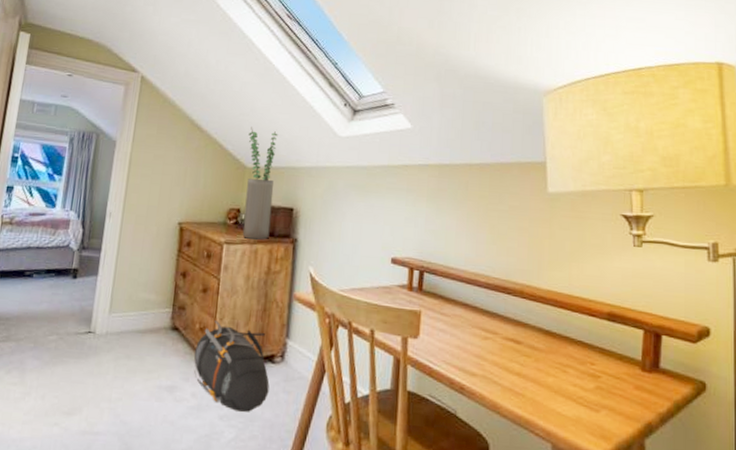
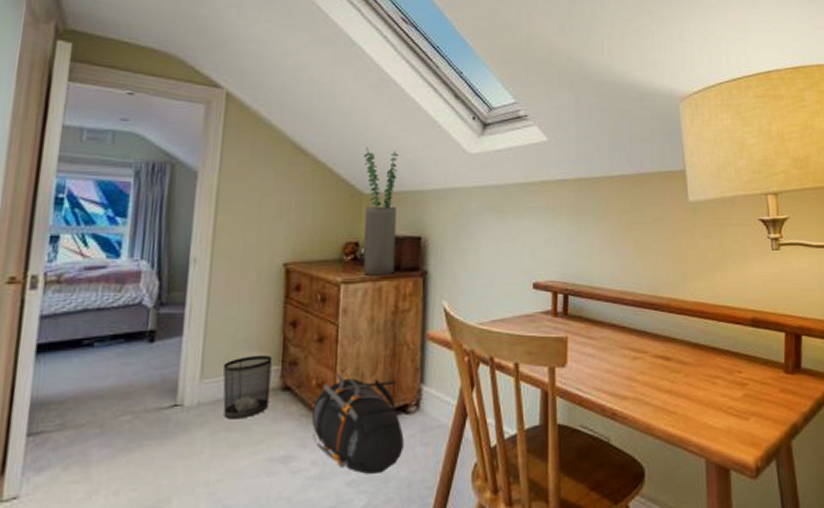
waste bin: none [125,297,165,350] -> present [222,354,272,419]

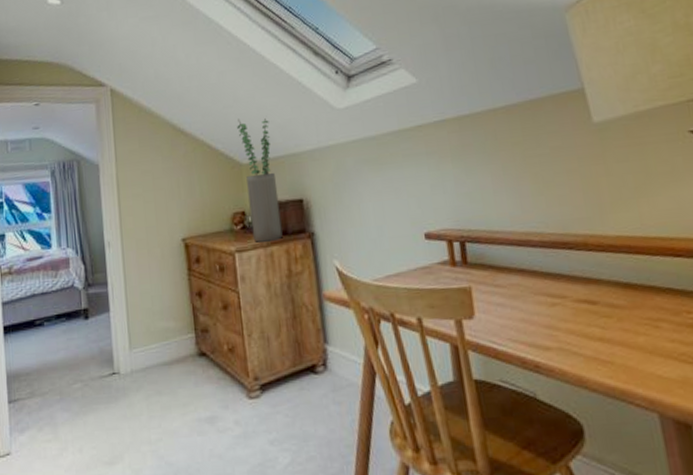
waste bin: present [222,354,272,419] -> none [146,324,190,385]
backpack: present [311,373,404,474] -> none [227,338,318,433]

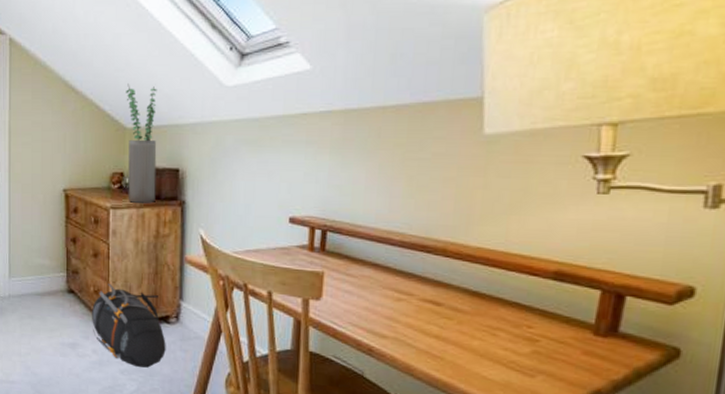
backpack: none [227,338,318,433] -> present [91,284,166,368]

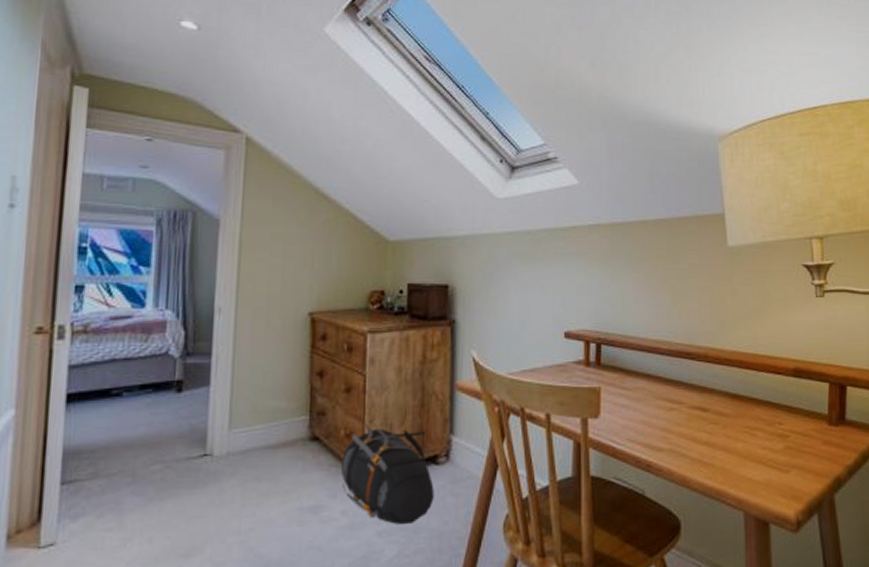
vase: present [126,83,157,205] -> none [388,193,424,326]

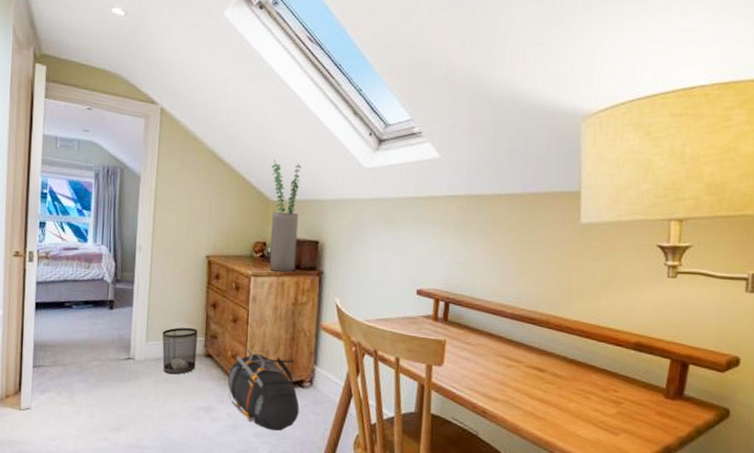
waste bin: none [250,405,300,469] -> present [162,327,198,375]
vase: none [388,193,424,326] -> present [269,159,302,273]

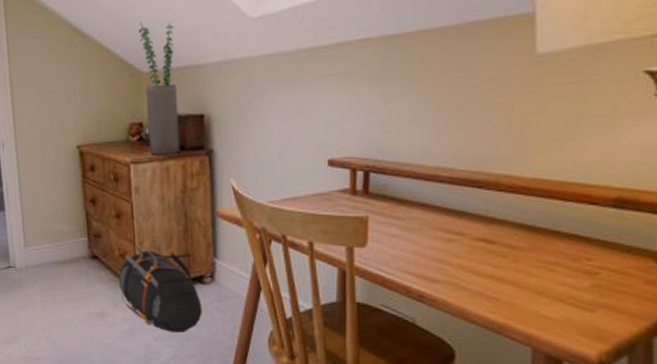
waste bin: present [162,327,198,375] -> none [40,228,82,280]

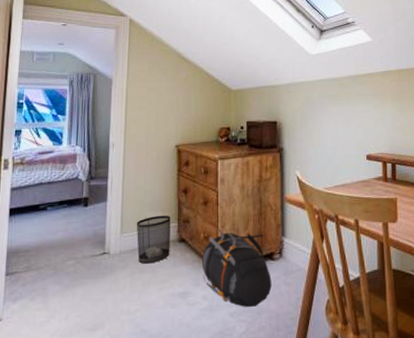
waste bin: none [40,228,82,280] -> present [136,215,171,264]
vase: present [139,22,180,157] -> none [231,54,258,154]

